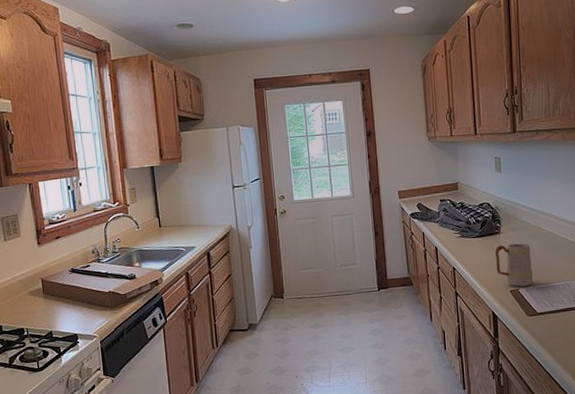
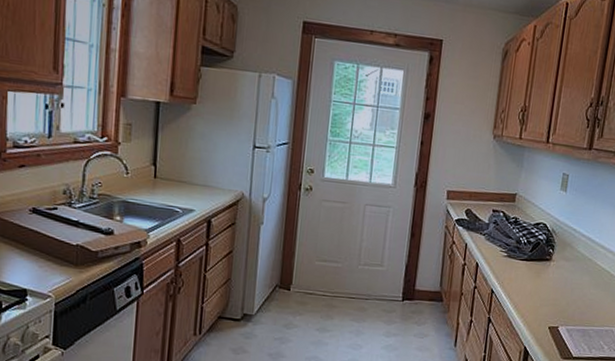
mug: present [494,243,534,287] -> none [538,273,581,325]

